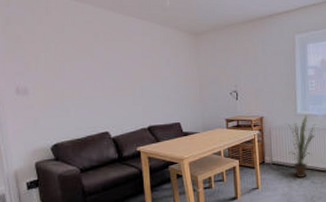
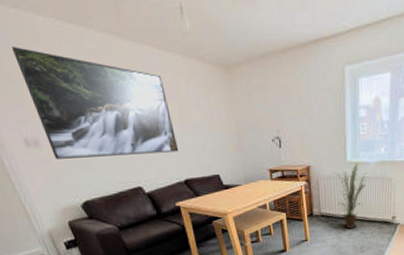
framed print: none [25,17,147,106] -> present [11,47,179,159]

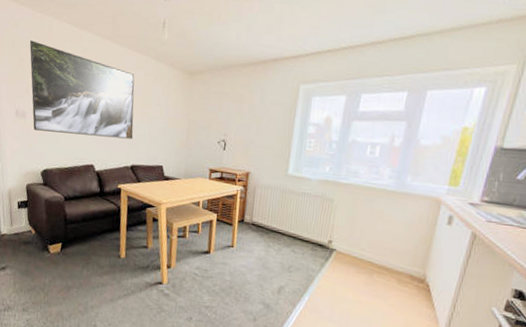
house plant: present [334,161,367,230] -> none [272,176,308,245]

